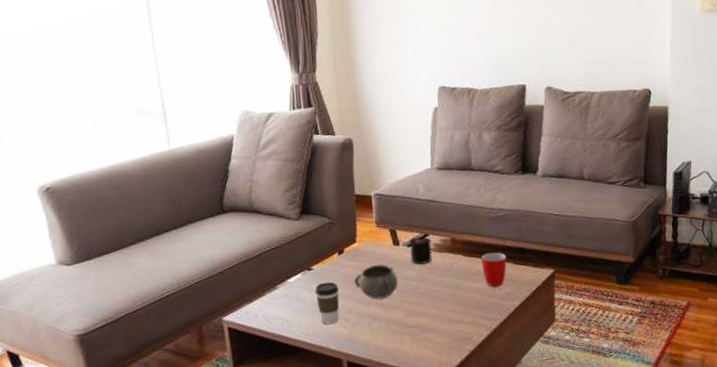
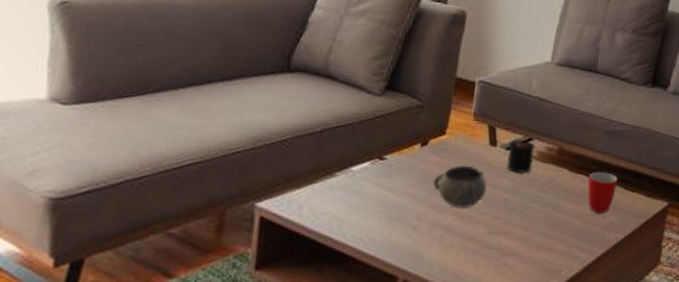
coffee cup: present [314,282,340,324] -> none [381,177,413,230]

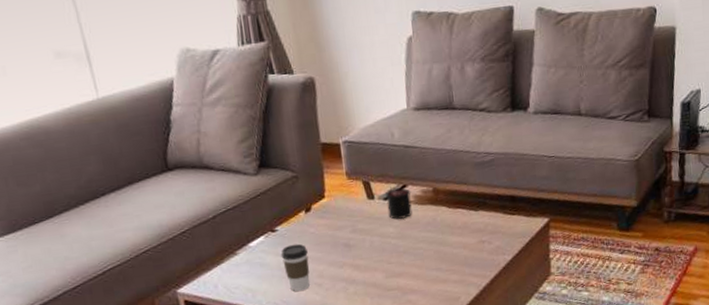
coffee cup: none [381,177,413,230] -> present [280,243,311,291]
decorative bowl: present [433,165,488,208] -> none [324,221,376,261]
mug: present [587,171,618,213] -> none [468,202,496,241]

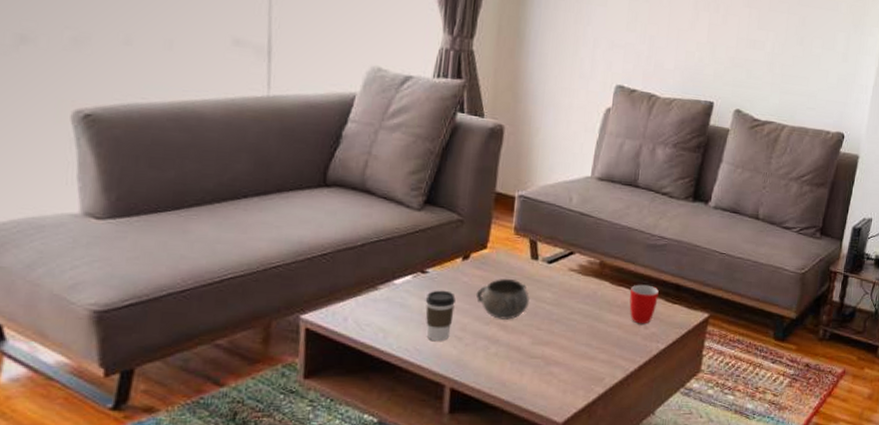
decorative bowl: none [324,221,376,261] -> present [476,278,531,320]
candle: present [386,184,412,220] -> none [549,248,578,287]
mug: none [468,202,496,241] -> present [629,284,659,324]

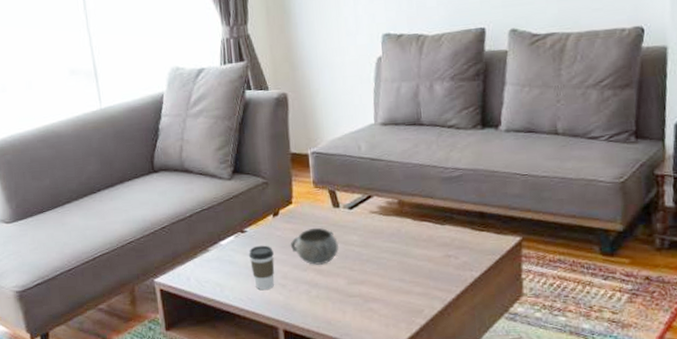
mug: present [629,284,659,324] -> none [433,216,464,255]

